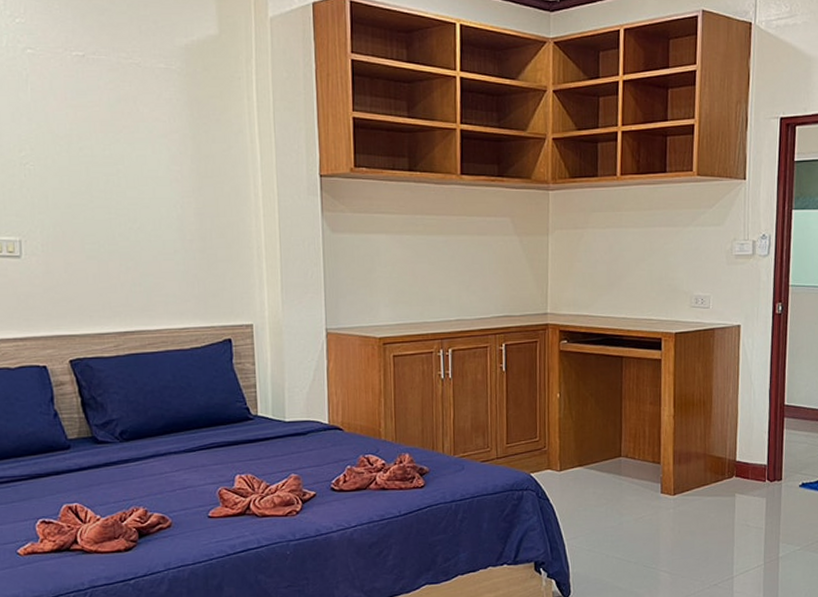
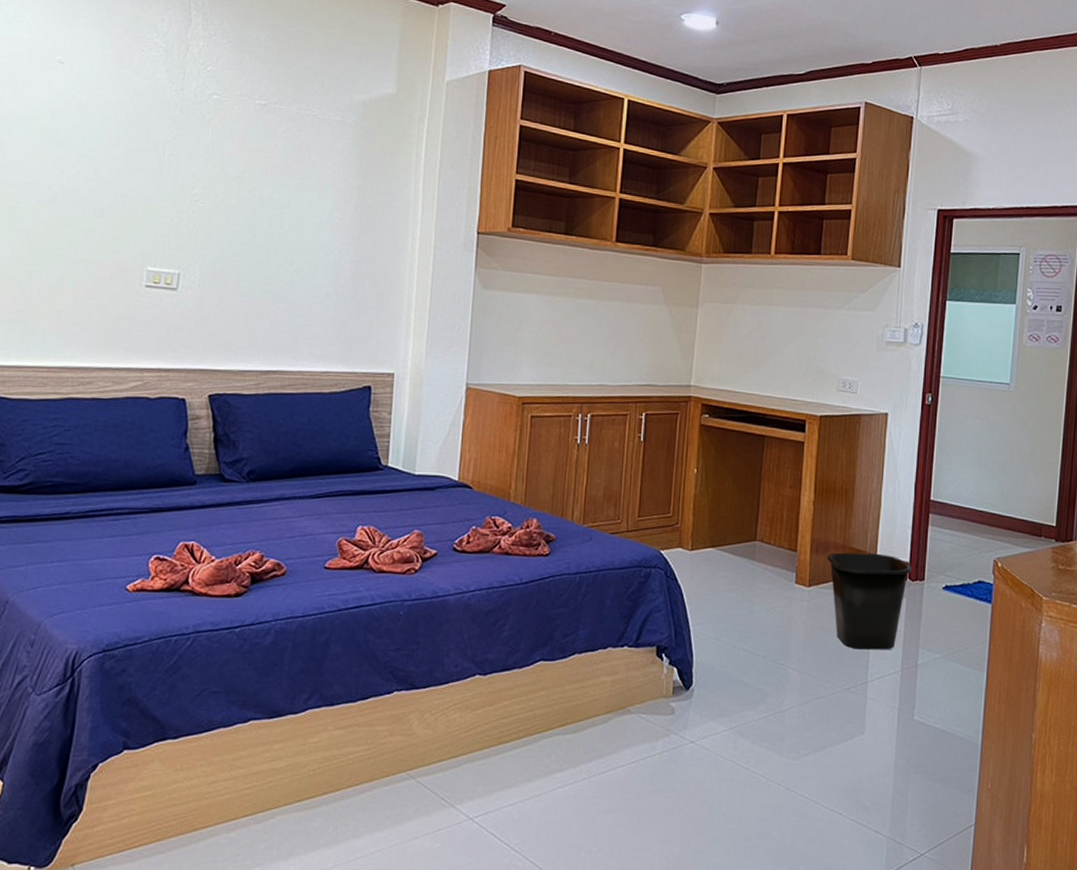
waste bin: none [689,459,770,549] -> present [827,552,912,650]

